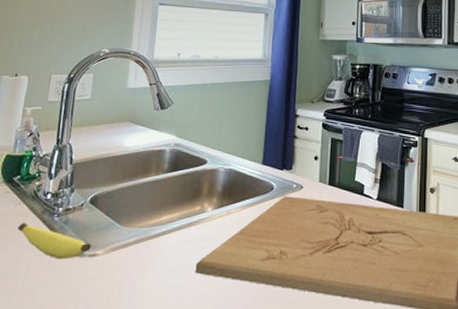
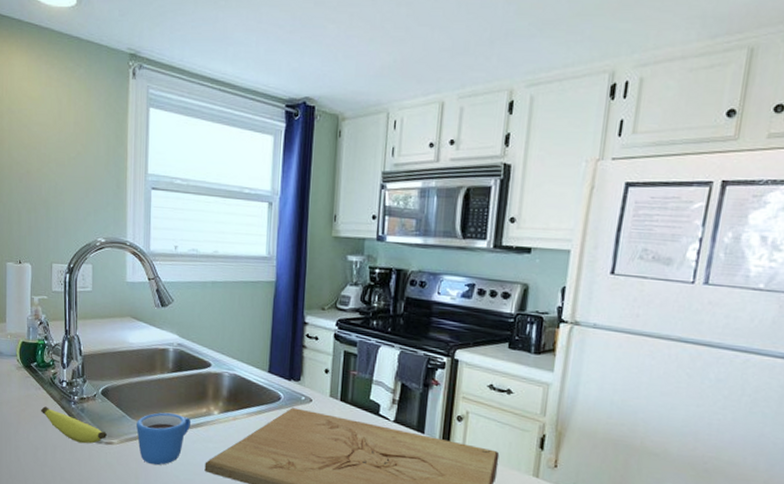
mug: none [124,214,183,273] -> present [136,412,191,465]

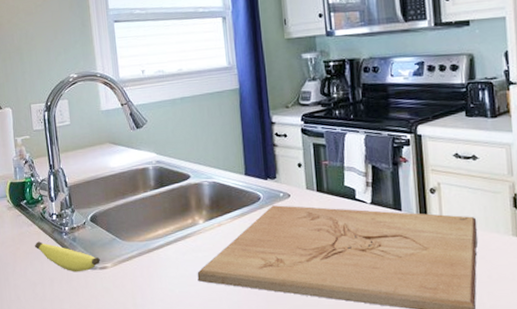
mug: present [136,412,191,465] -> none [127,228,179,283]

